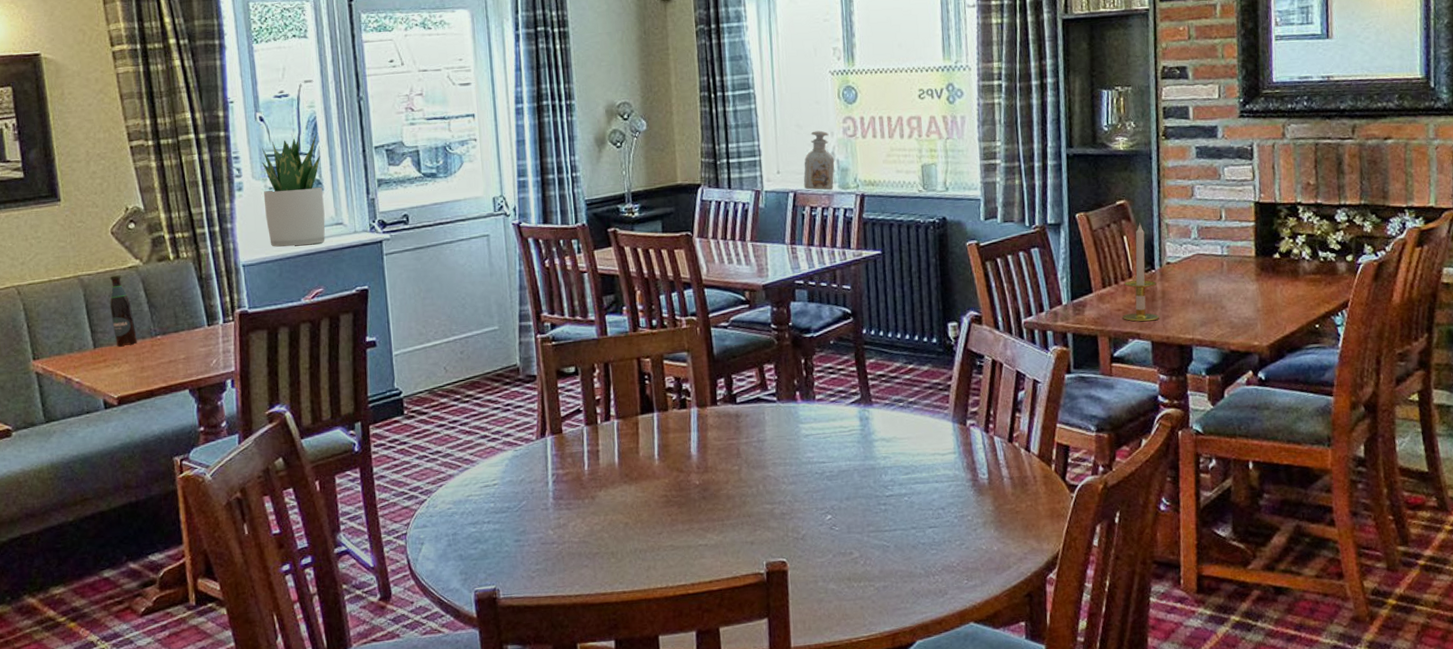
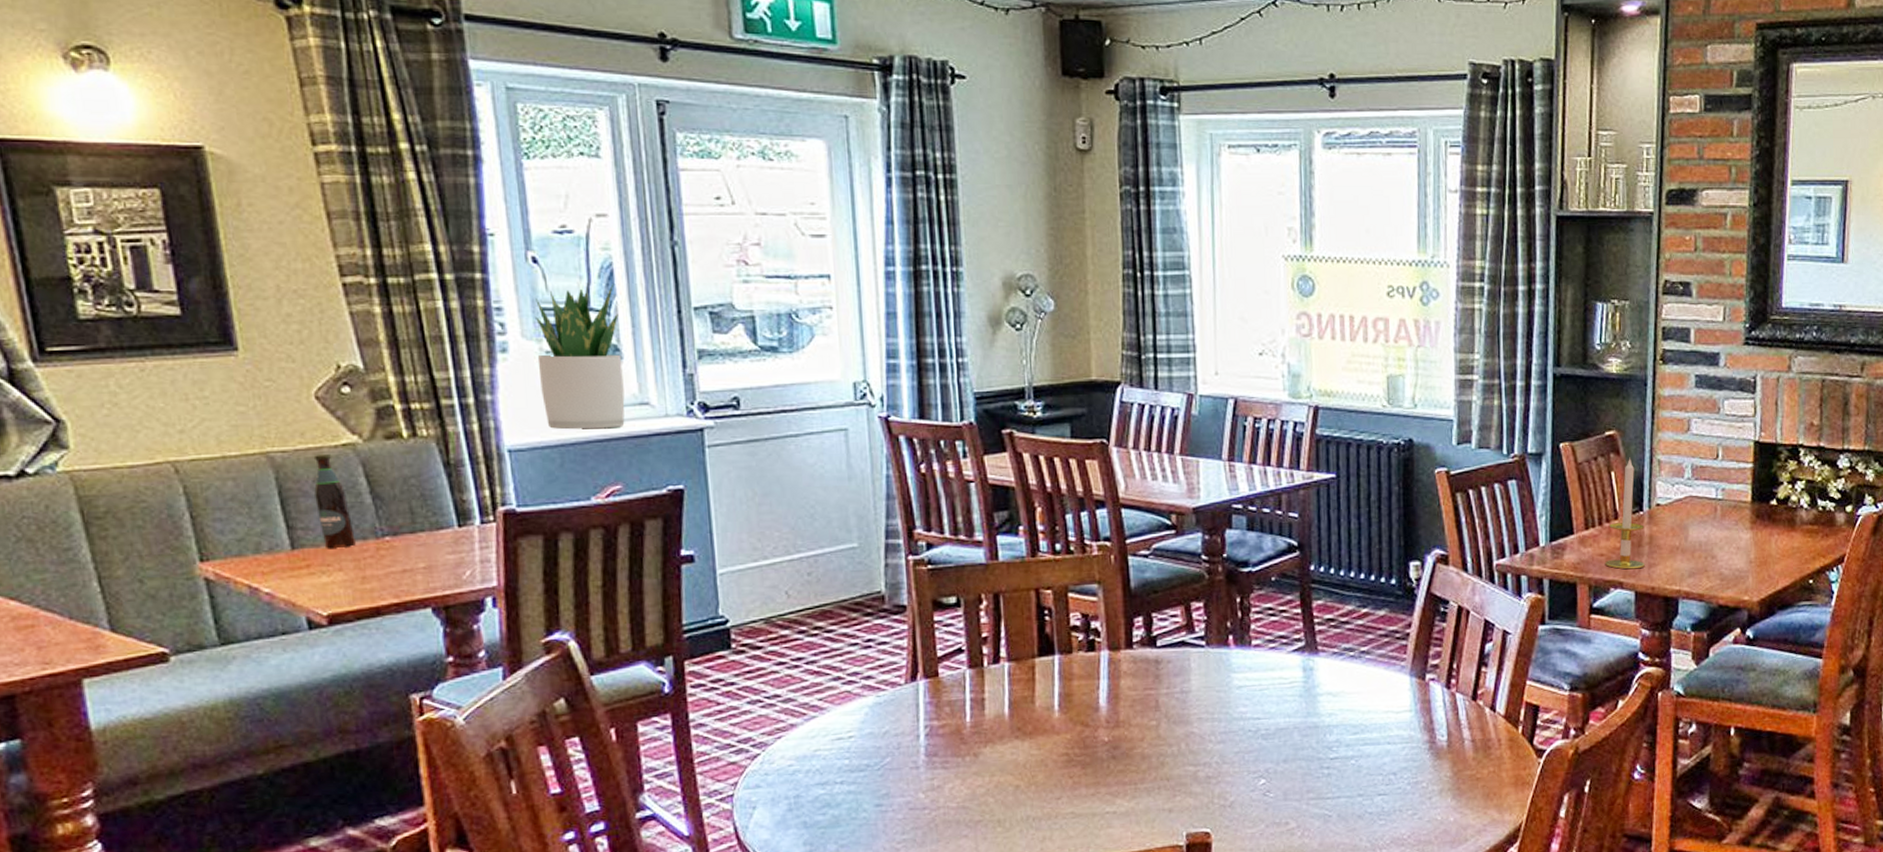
decorative bottle: present [803,130,835,191] -> none [1246,326,1285,399]

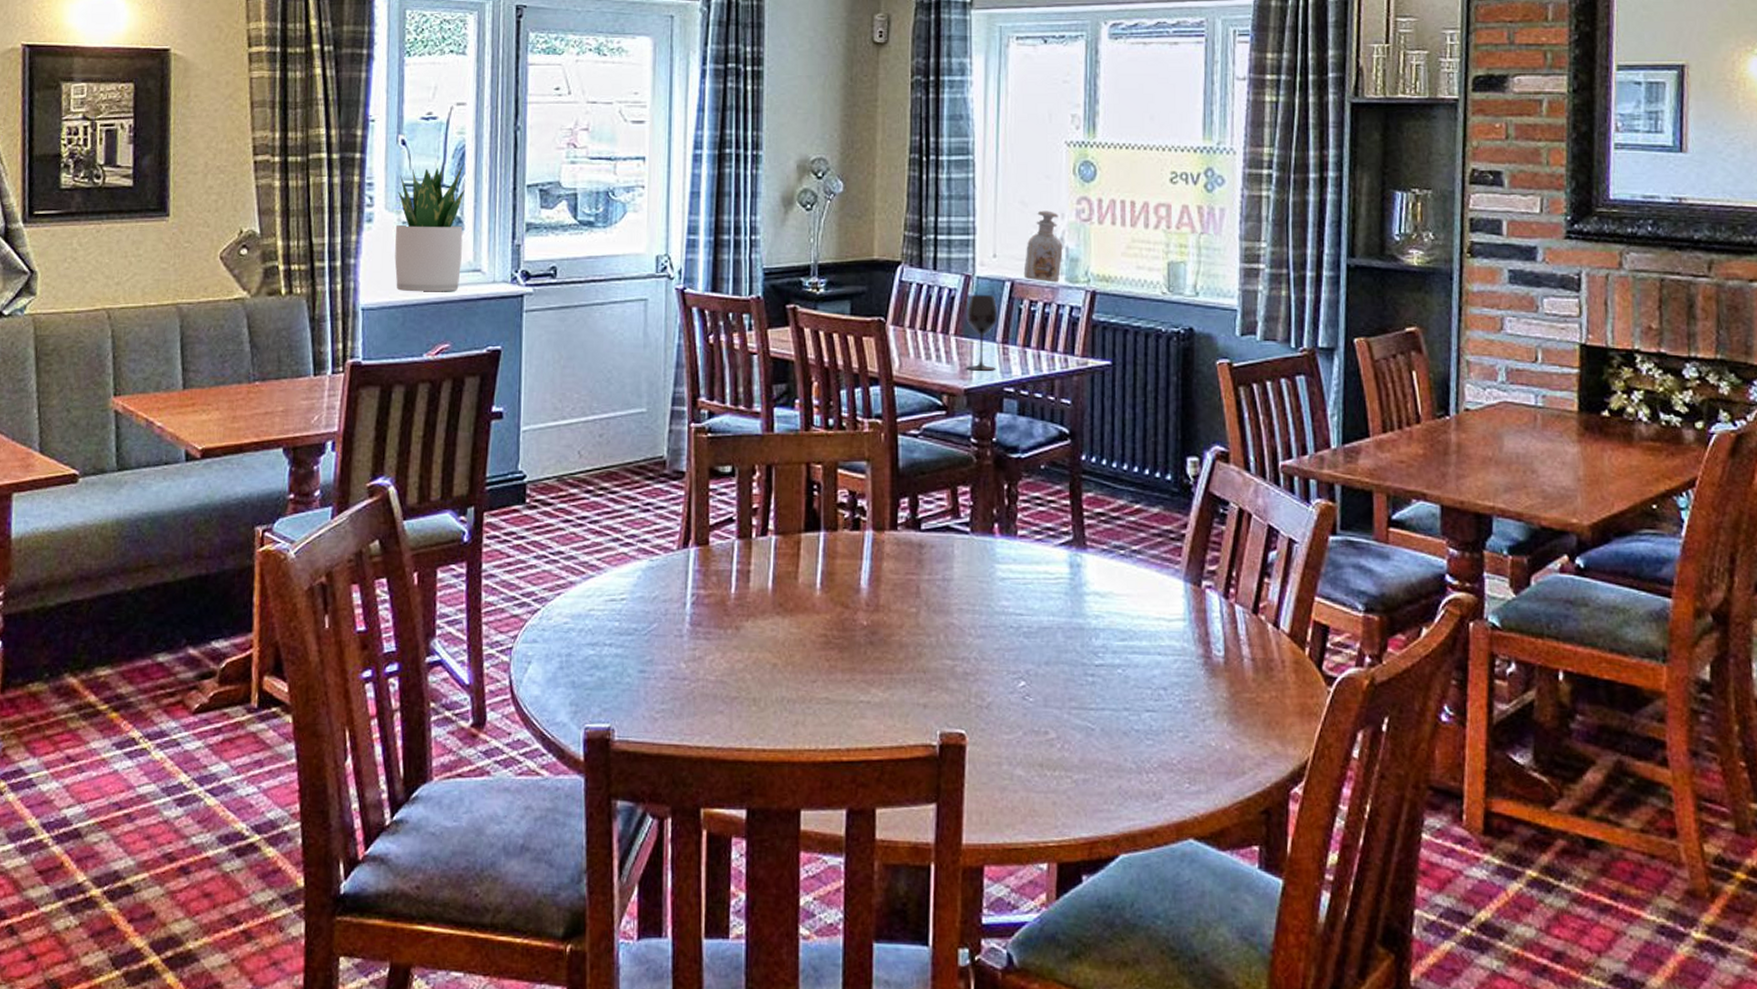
bottle: present [313,454,356,549] -> none [207,307,233,391]
wineglass: none [1190,412,1223,489] -> present [966,294,998,371]
decorative bottle: none [1246,326,1285,399] -> present [1023,211,1063,283]
candle: present [1604,457,1645,570] -> none [1404,356,1452,480]

